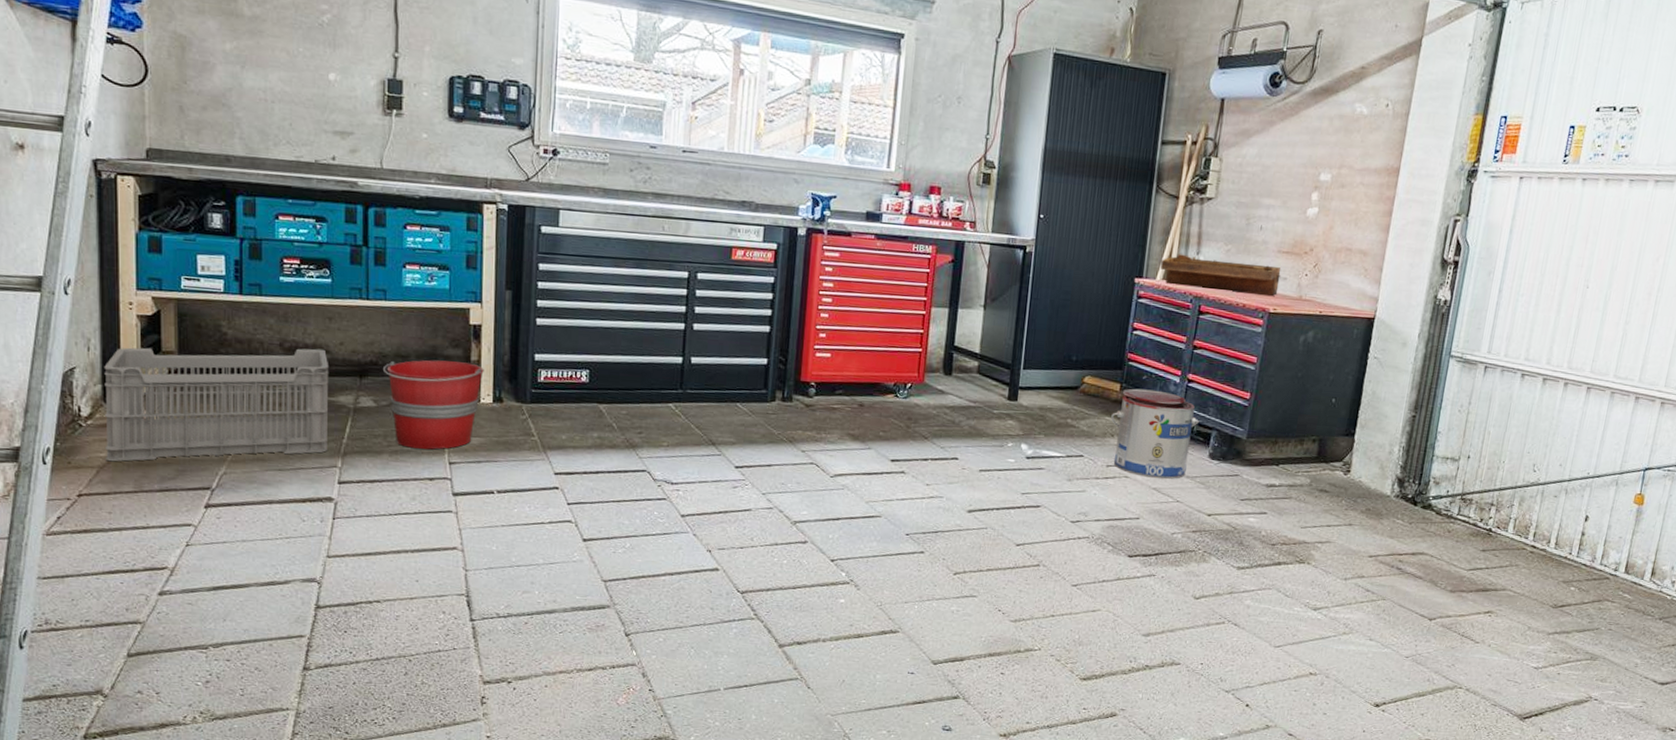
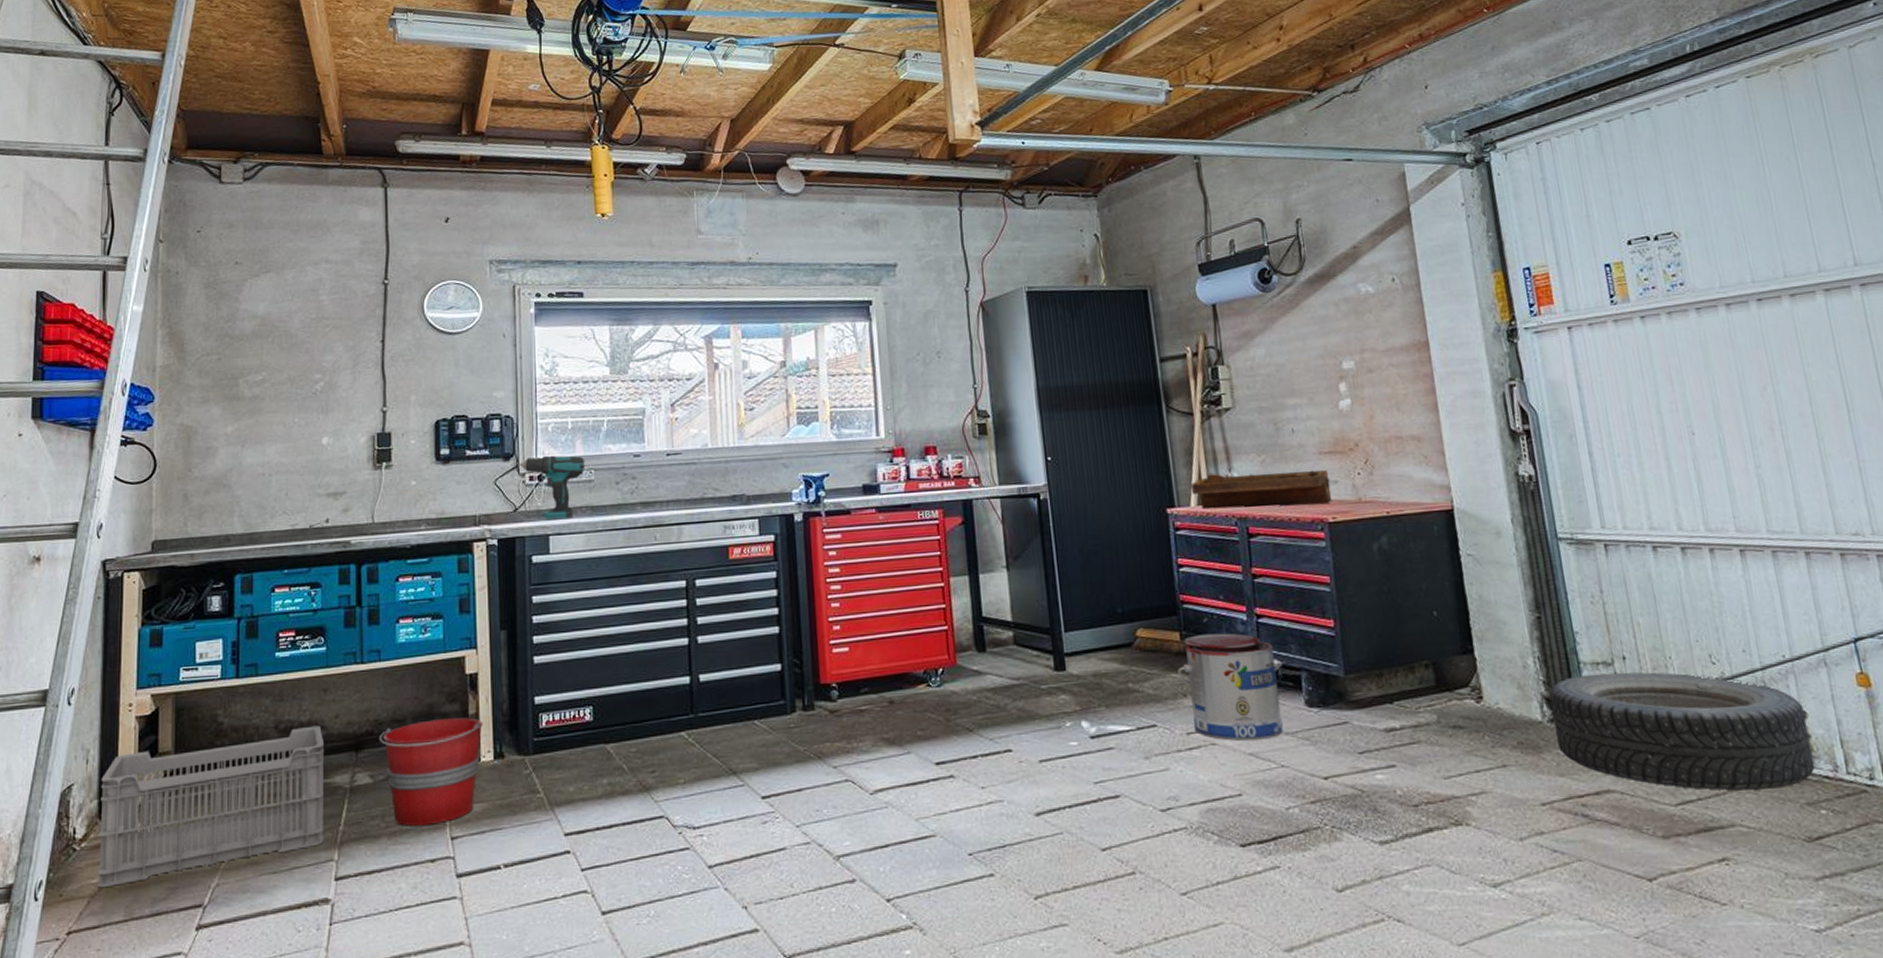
power drill: none [533,131,601,196] -> present [518,455,586,519]
car tire: none [1396,465,1588,568] -> present [1549,672,1815,791]

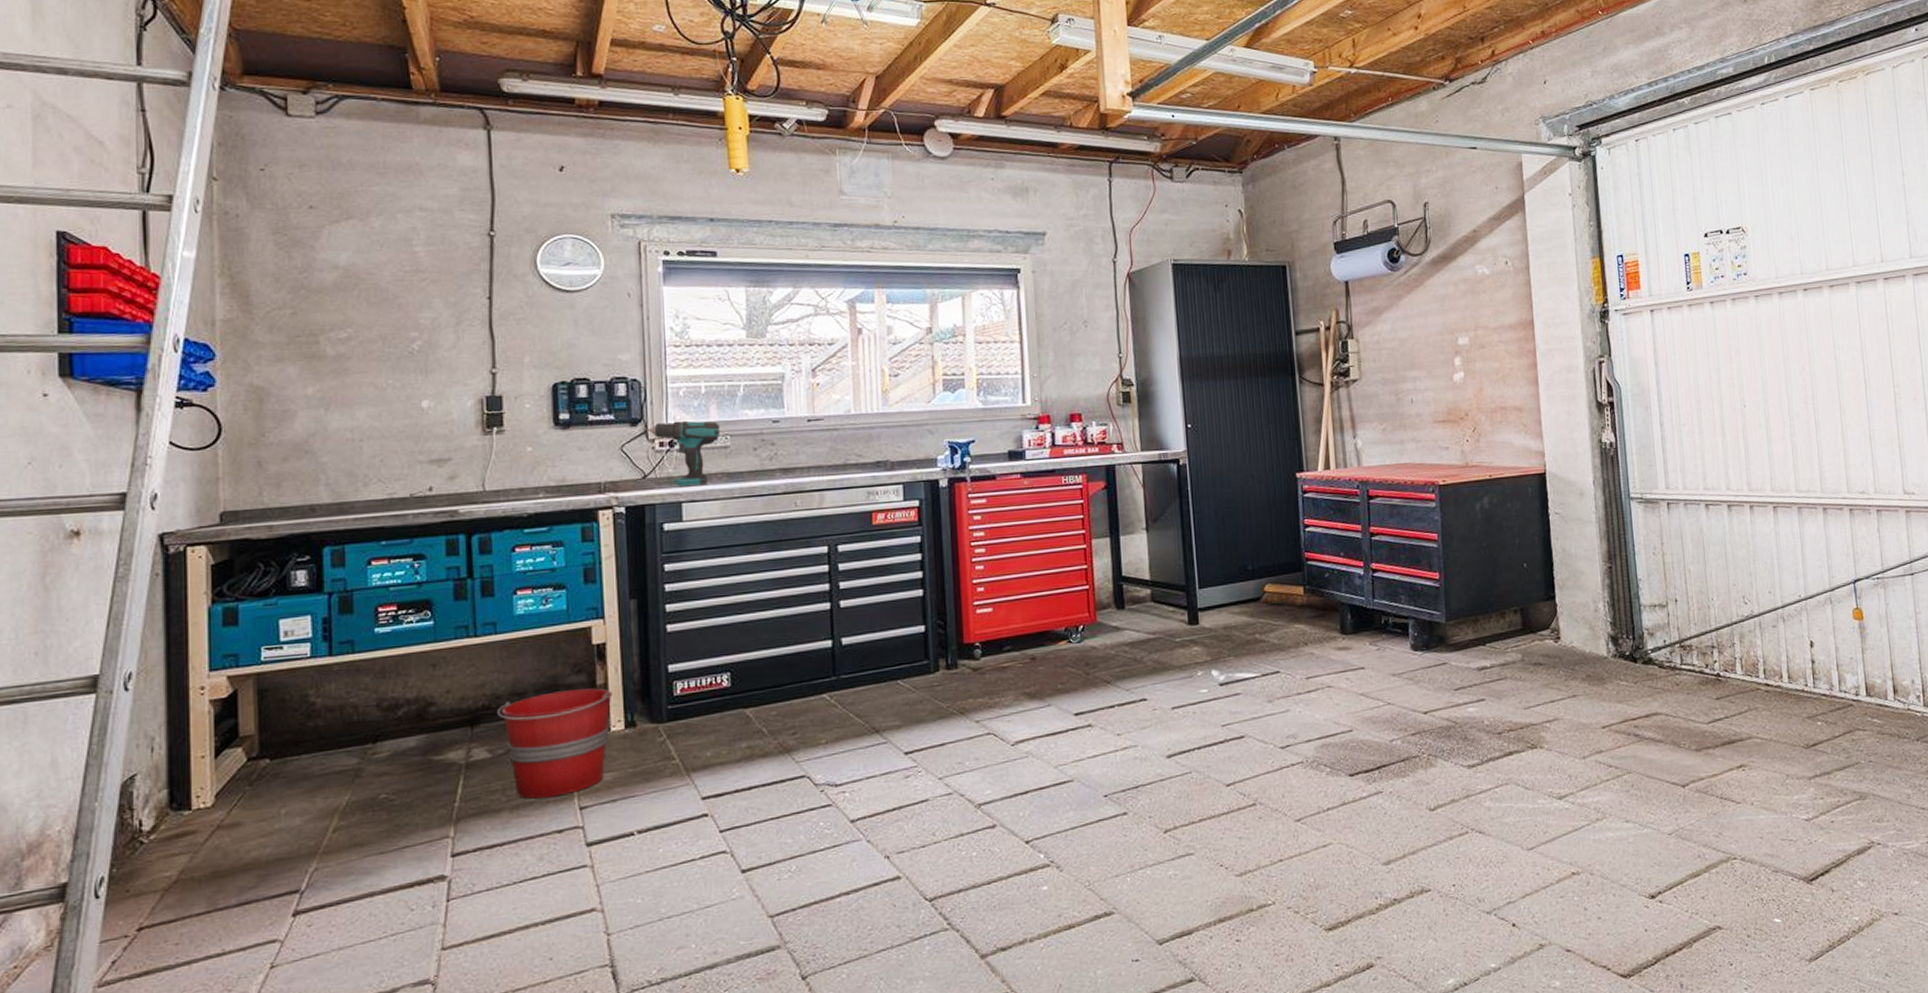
plastic crate: present [98,725,325,888] -> none [171,701,437,881]
paint can: present [1178,633,1284,742] -> none [1300,586,1393,684]
toolbox: present [1190,470,1332,510] -> none [1318,437,1443,474]
car tire: present [1549,672,1815,791] -> none [1615,612,1816,709]

